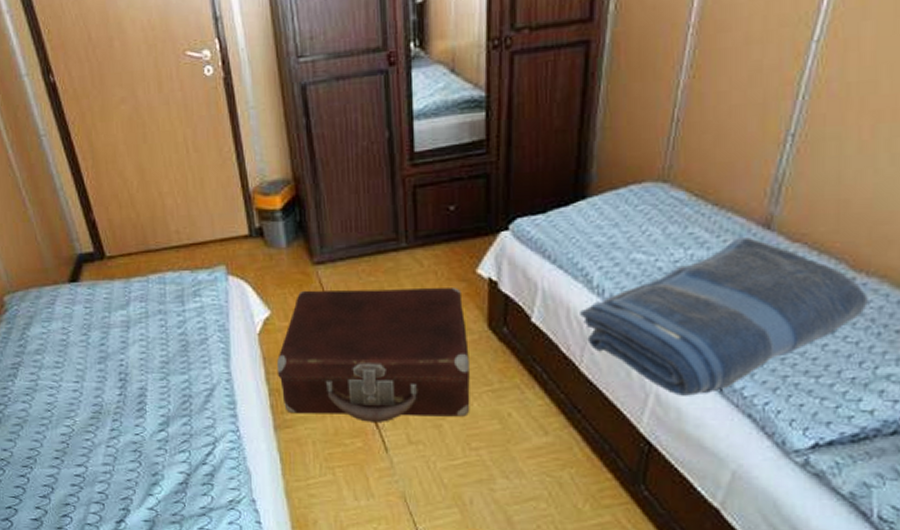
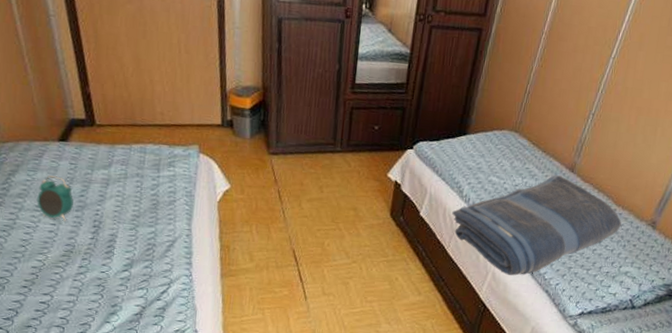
alarm clock: none [55,324,95,377] -> present [37,175,74,221]
suitcase: present [276,288,470,422] -> none [229,172,375,278]

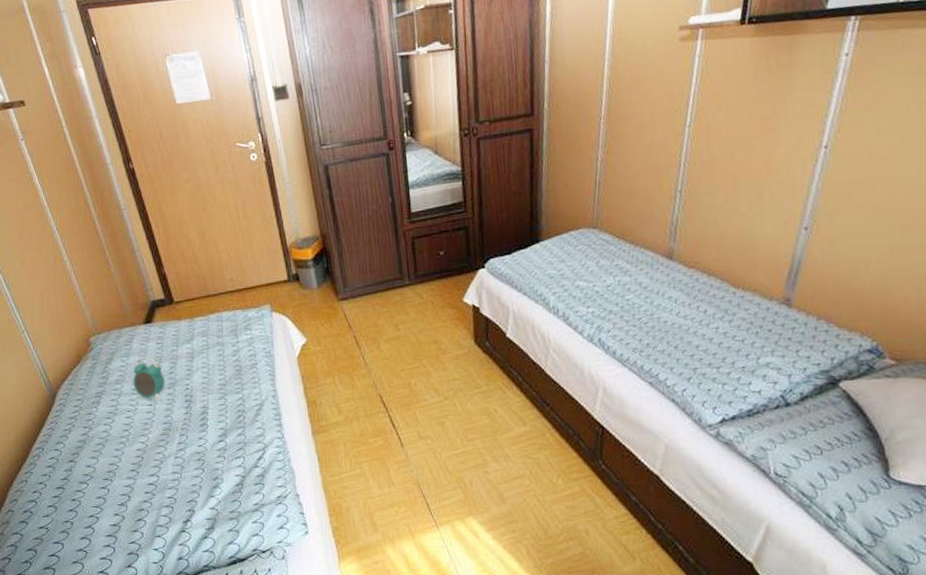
towel: present [452,174,622,276] -> none [542,265,747,388]

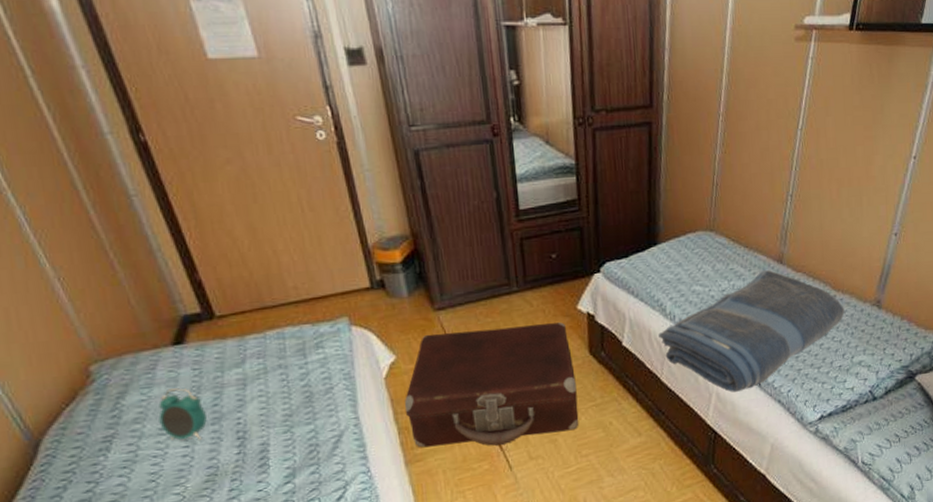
suitcase: none [312,313,465,424] -> present [404,322,579,448]
towel: none [542,265,747,388] -> present [658,269,845,393]

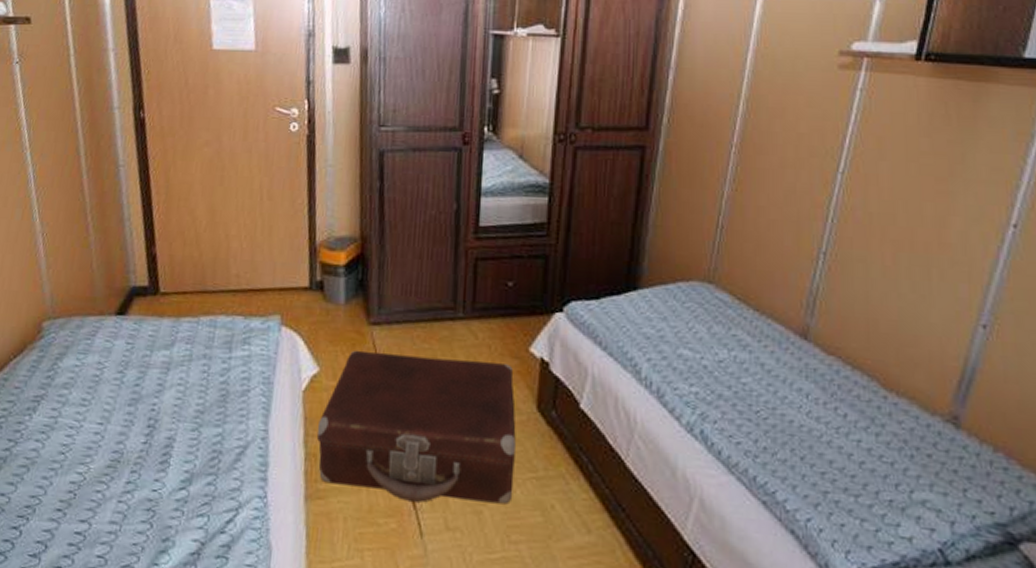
alarm clock: present [158,388,207,440] -> none [84,359,127,420]
towel: present [658,269,845,393] -> none [628,343,900,505]

